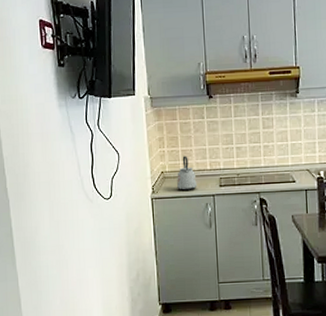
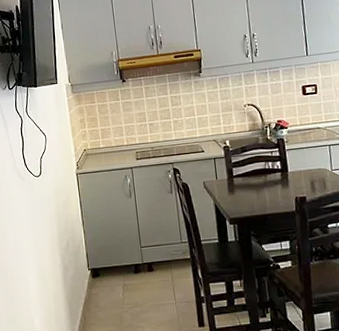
kettle: present [177,156,197,191] -> none [98,134,116,165]

